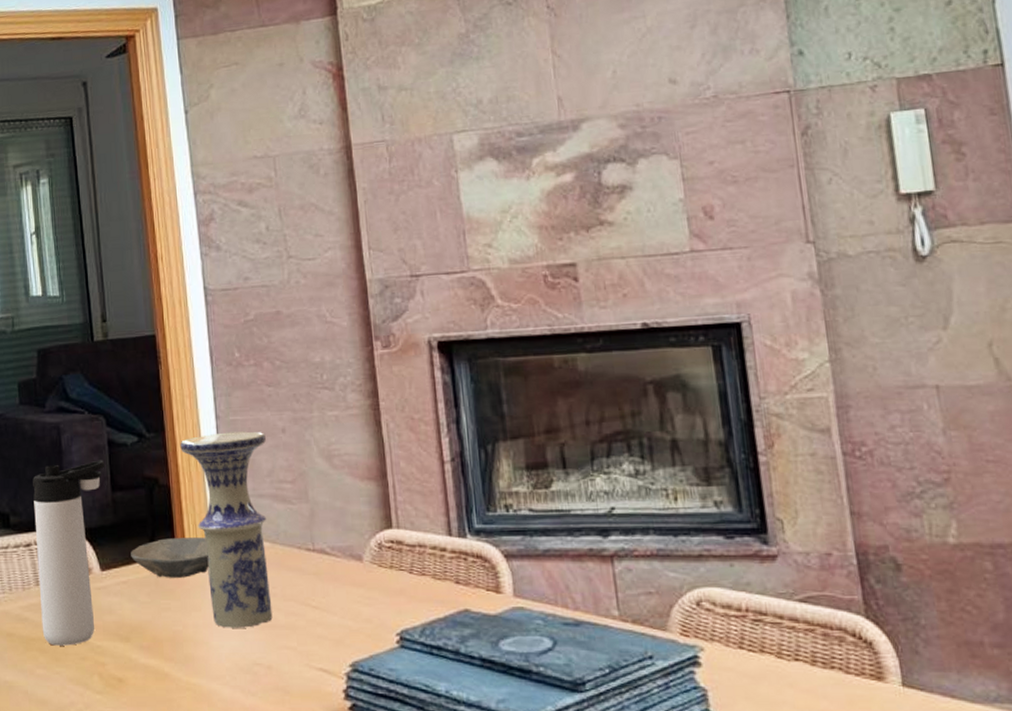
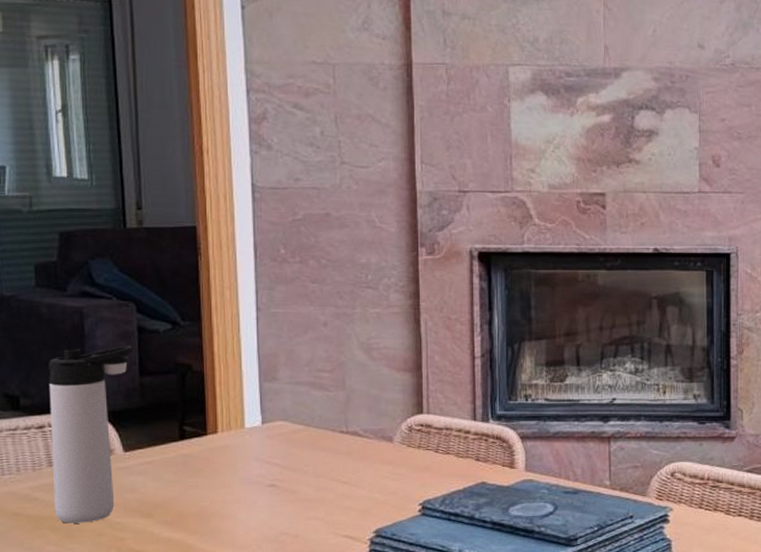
bowl: present [130,537,209,578] -> none [158,420,241,458]
vase: present [180,431,273,628] -> none [217,324,307,503]

